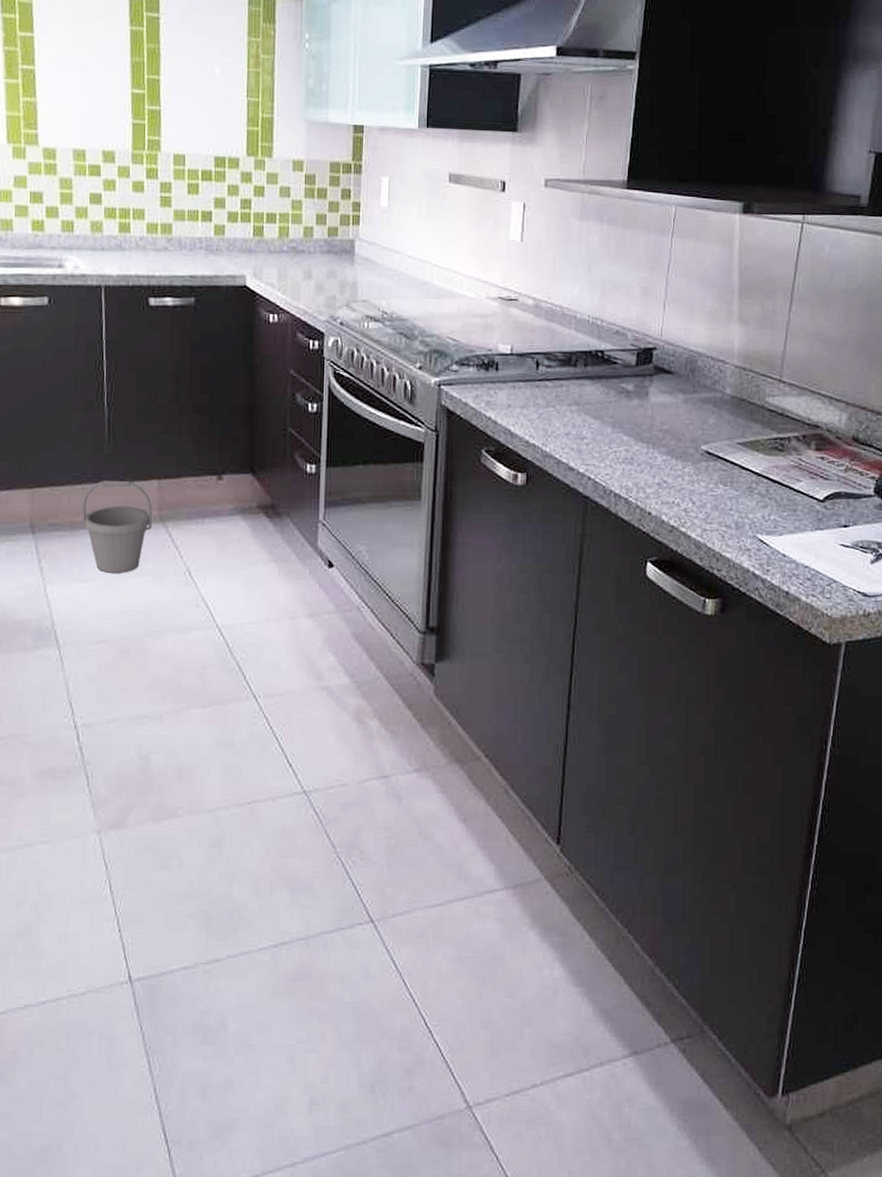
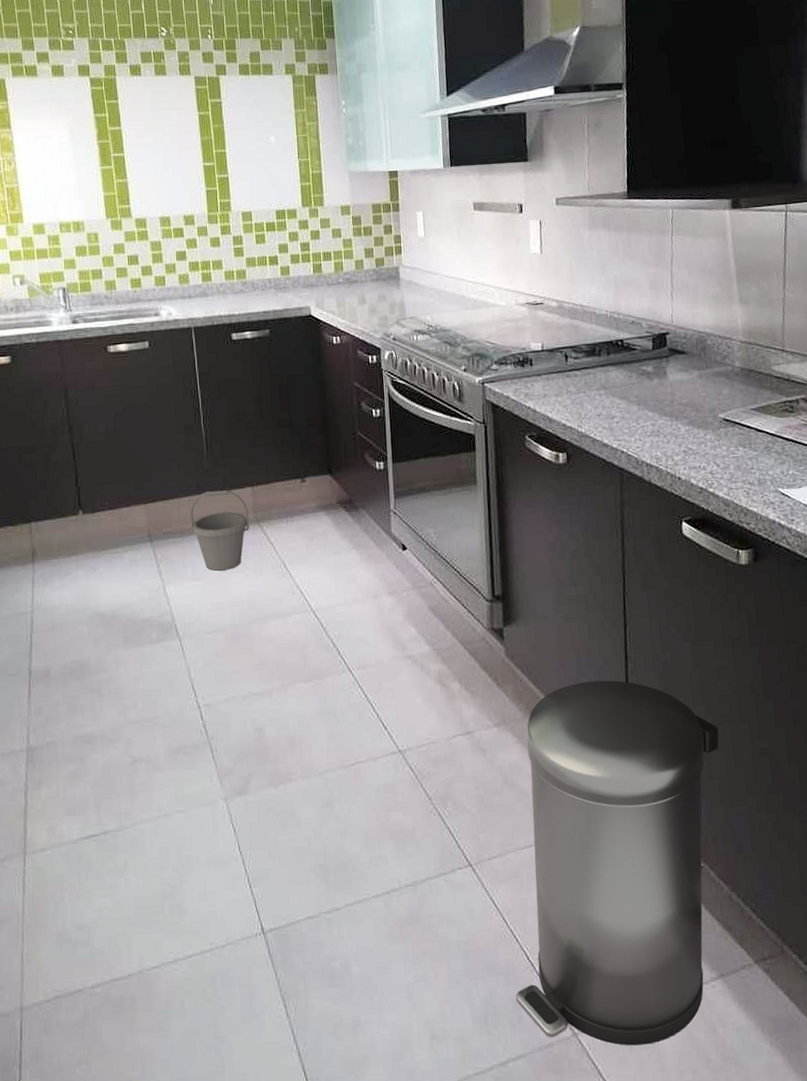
pedal bin: none [408,730,661,1122] -> present [515,680,719,1046]

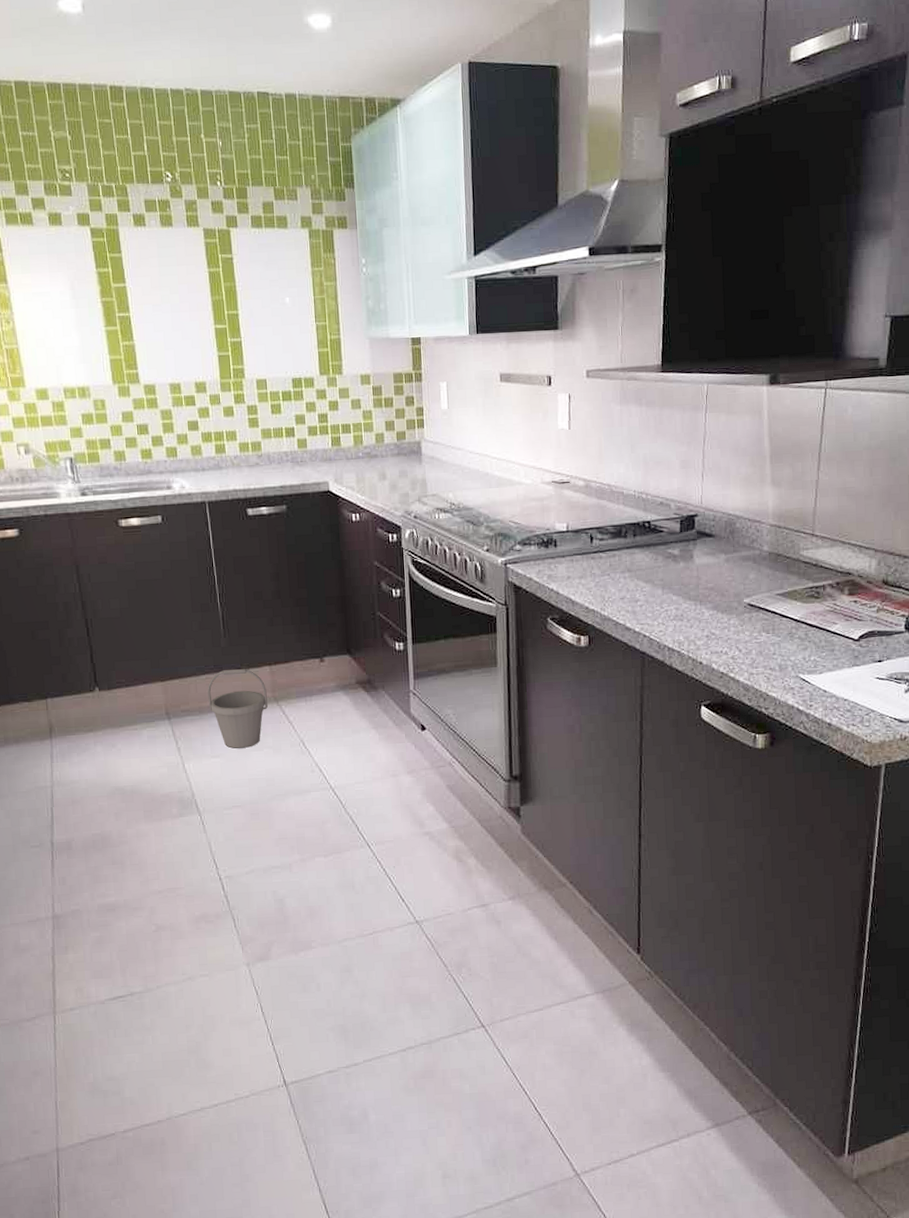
pedal bin: present [515,680,719,1046] -> none [523,857,726,1185]

